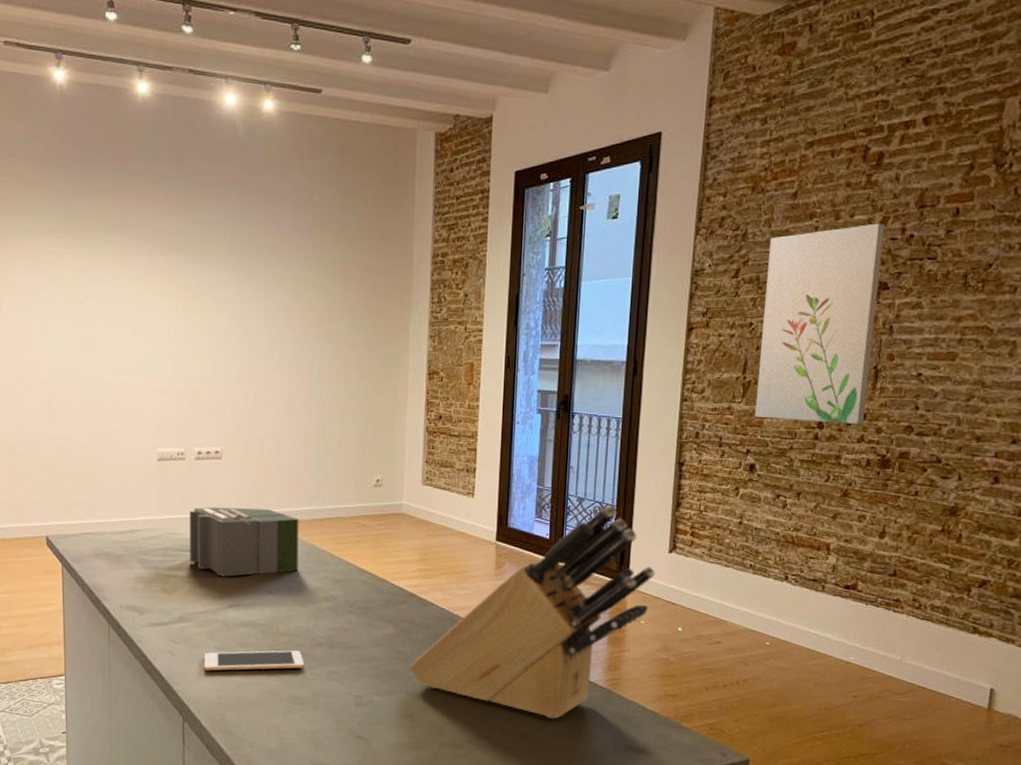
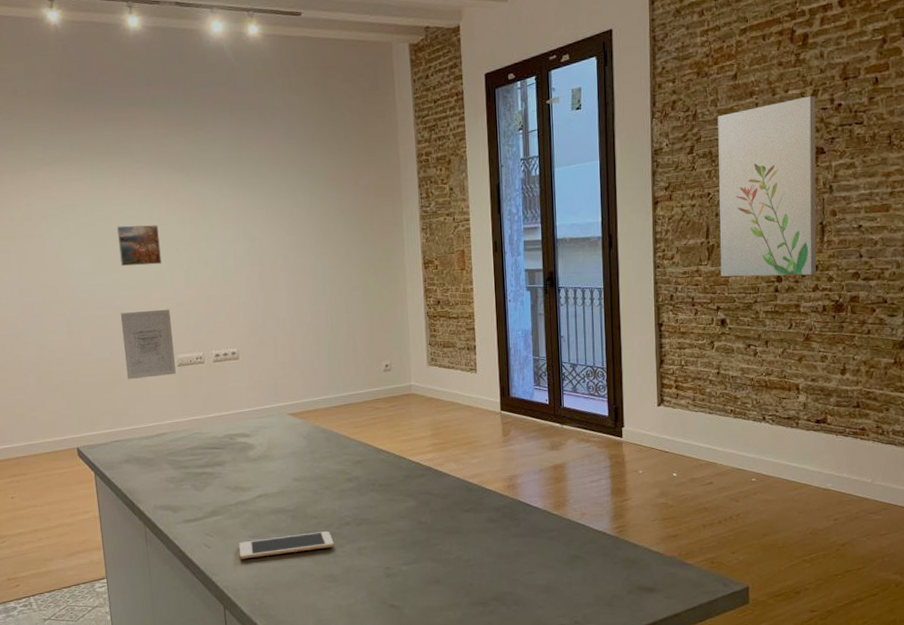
wall art: none [102,398,155,470] -> present [120,309,176,380]
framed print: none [106,306,150,351] -> present [116,225,162,267]
toaster: present [189,506,299,577] -> none [212,401,321,469]
knife block: present [410,505,655,719] -> none [433,367,647,570]

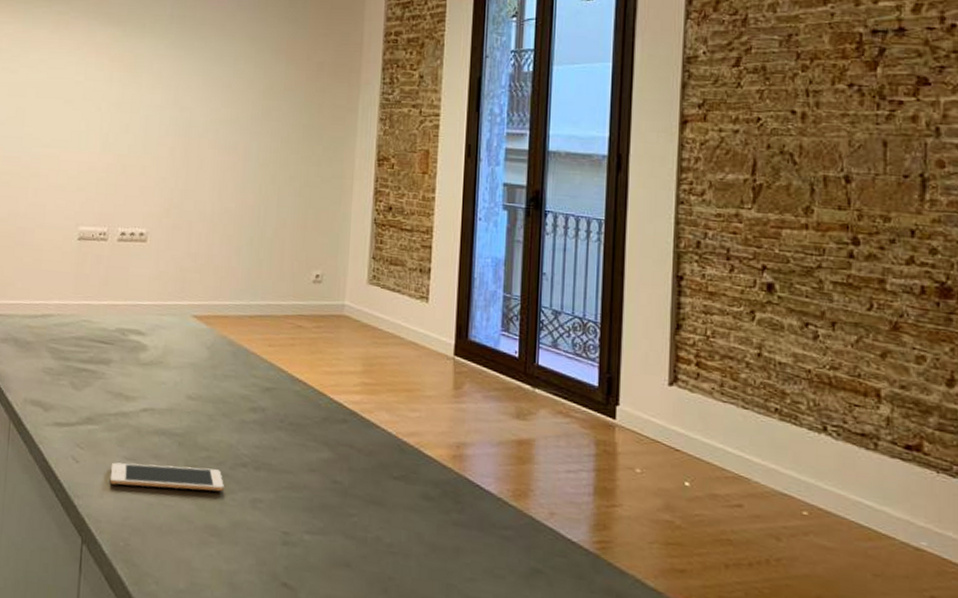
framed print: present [116,225,162,267] -> none [36,76,83,123]
wall art: present [120,309,176,380] -> none [22,171,80,249]
wall art: present [718,96,817,277] -> none [770,10,919,243]

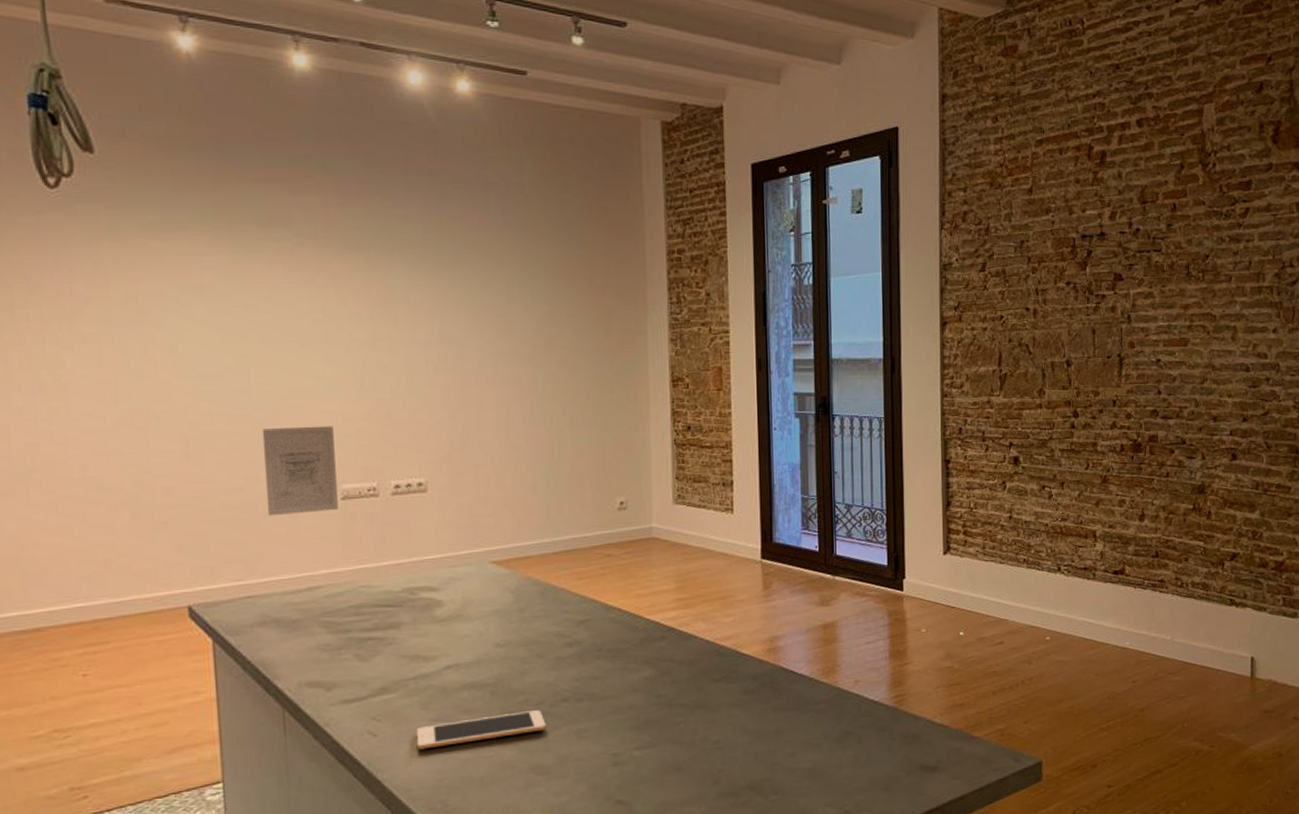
wall art: none [22,171,80,249] -> present [262,425,338,517]

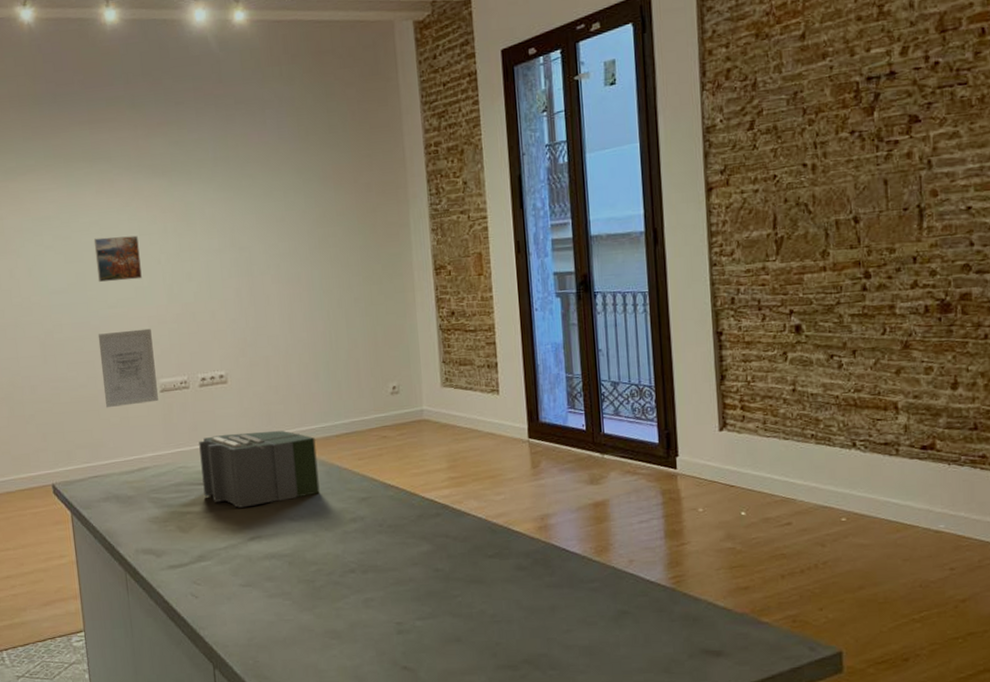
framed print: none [262,316,325,369] -> present [93,235,142,283]
toaster: none [387,546,532,633] -> present [199,430,320,508]
cell phone: present [416,710,546,750] -> none [229,580,337,611]

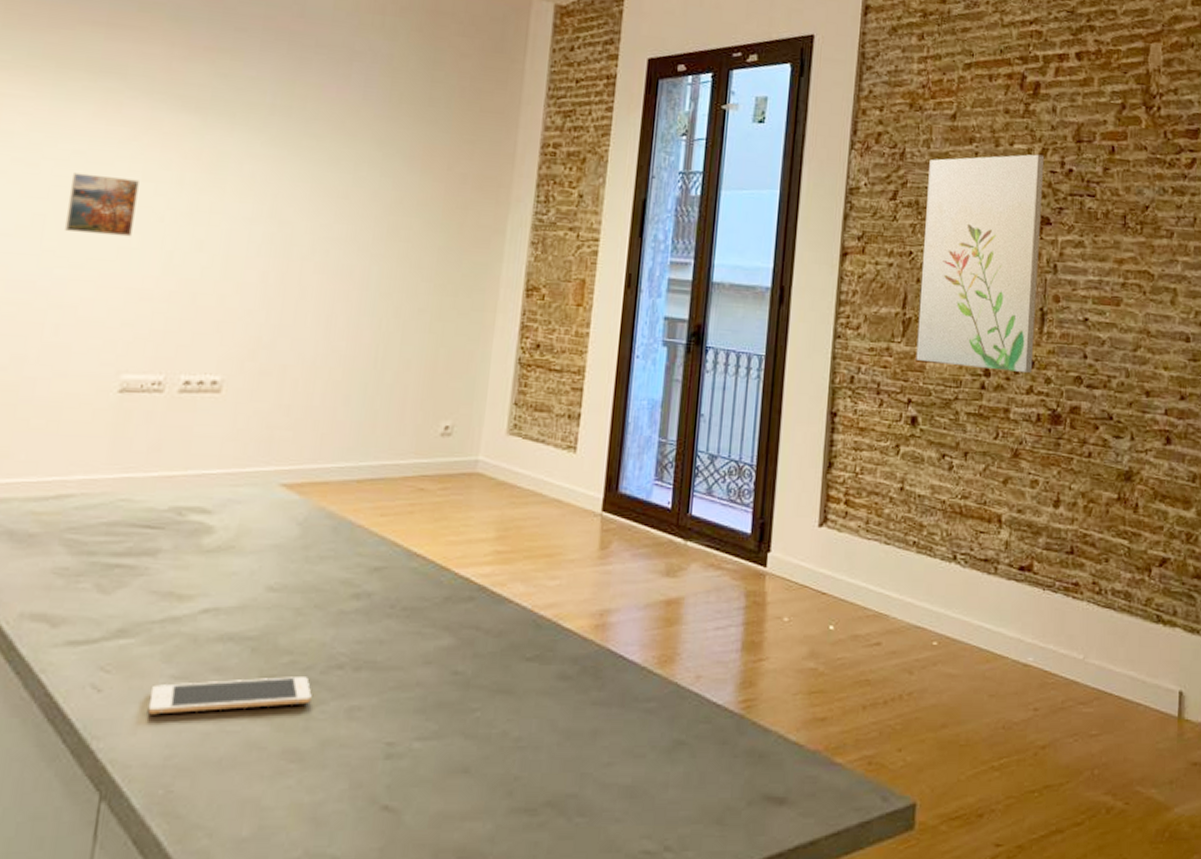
wall art: present [98,328,158,408] -> none [29,300,127,405]
toaster: present [199,430,320,508] -> none [148,461,327,566]
cell phone: none [229,580,337,611] -> present [147,677,312,715]
wall art: none [783,53,915,274] -> present [916,154,1045,374]

